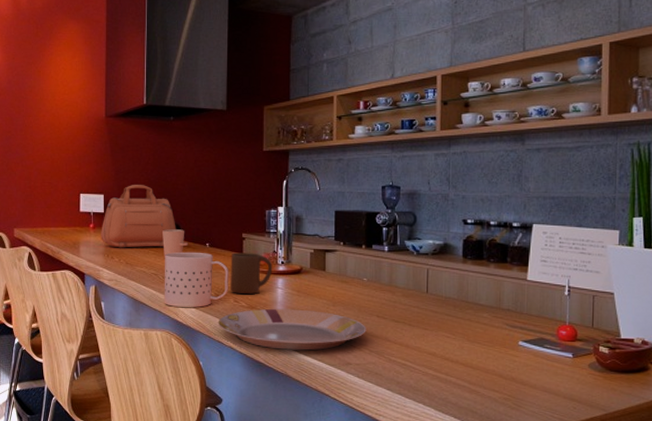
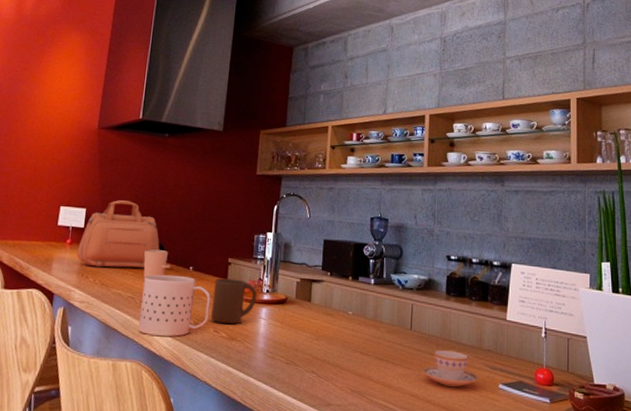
plate: present [218,308,366,351] -> none [194,340,349,389]
teacup: none [440,311,497,346] -> present [422,350,478,388]

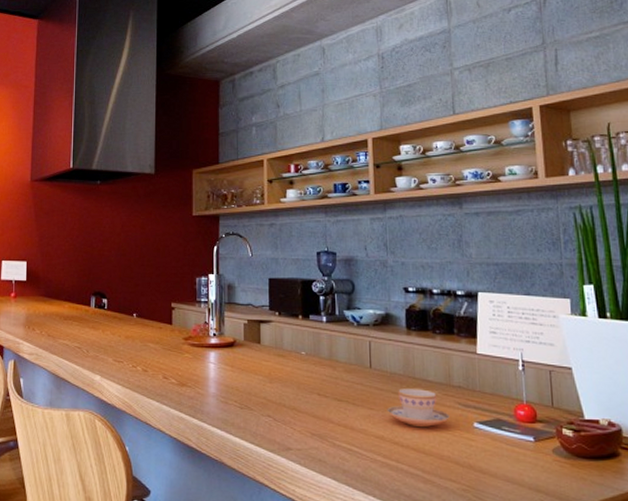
handbag: present [77,200,160,269] -> none [22,251,102,319]
mug: present [138,274,212,337] -> none [87,322,158,386]
cup: present [143,249,172,280] -> none [87,298,115,330]
cup: present [211,278,258,324] -> none [159,323,204,369]

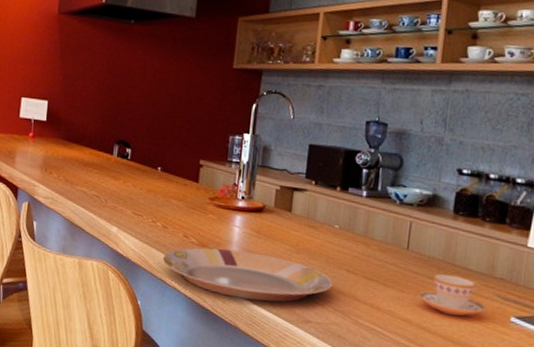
plate: none [145,385,307,434] -> present [162,247,333,302]

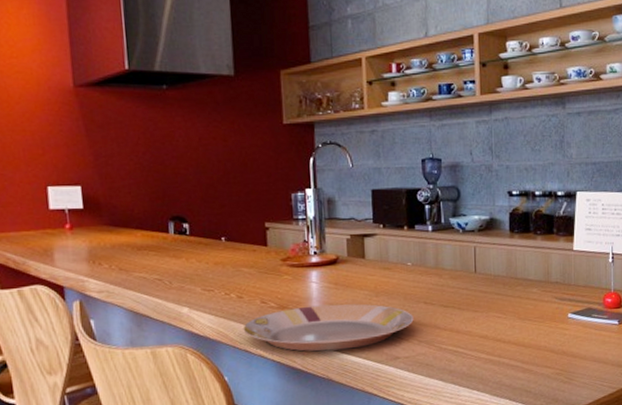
teacup: present [418,274,486,317] -> none [490,288,547,324]

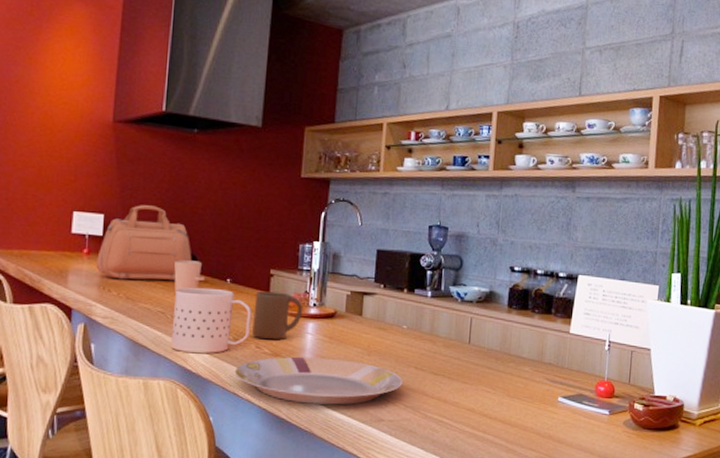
handbag: none [81,171,182,252] -> present [96,205,192,281]
cup: none [164,223,199,259] -> present [174,260,206,294]
mug: none [169,248,254,317] -> present [170,287,252,354]
cup: none [253,244,305,293] -> present [252,291,303,339]

